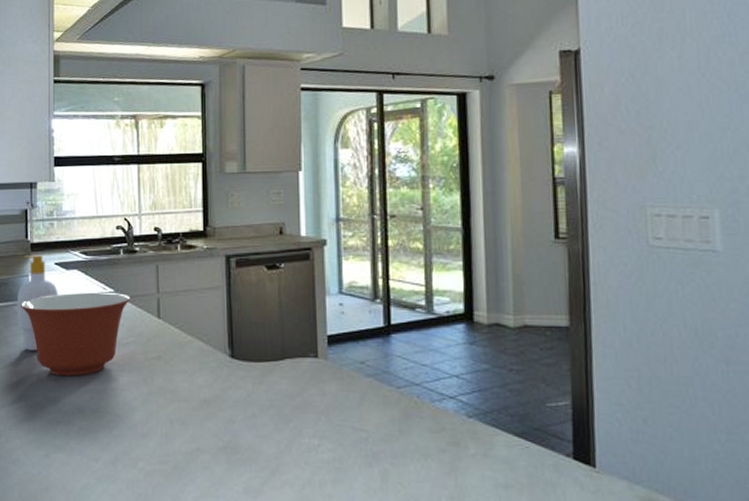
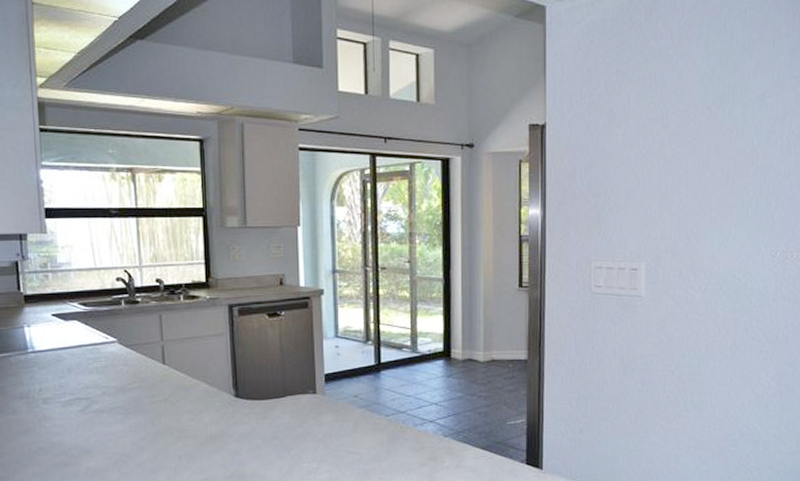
soap bottle: present [17,255,59,351] -> none [12,307,58,400]
mixing bowl: present [21,292,130,376] -> none [17,341,134,422]

